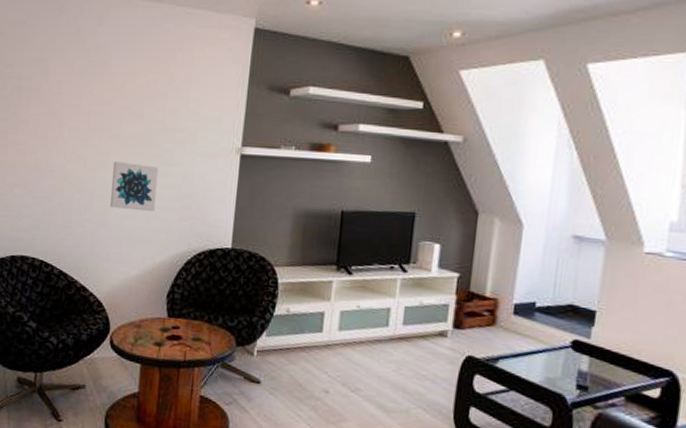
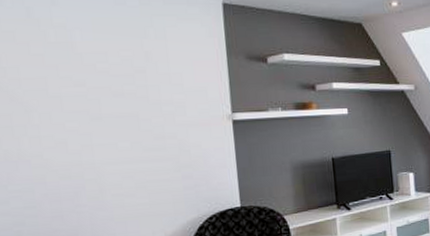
wall art: present [109,161,158,212] -> none [99,141,156,189]

